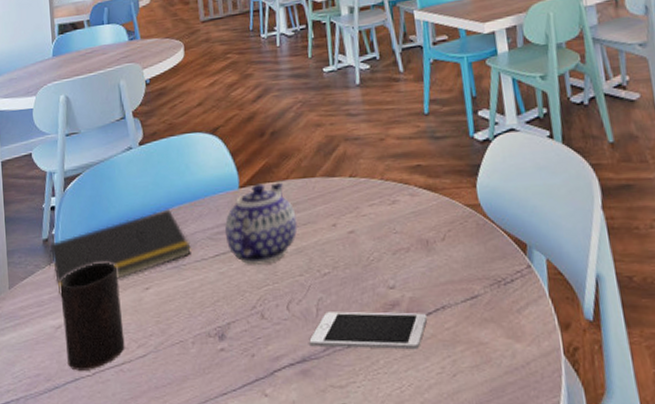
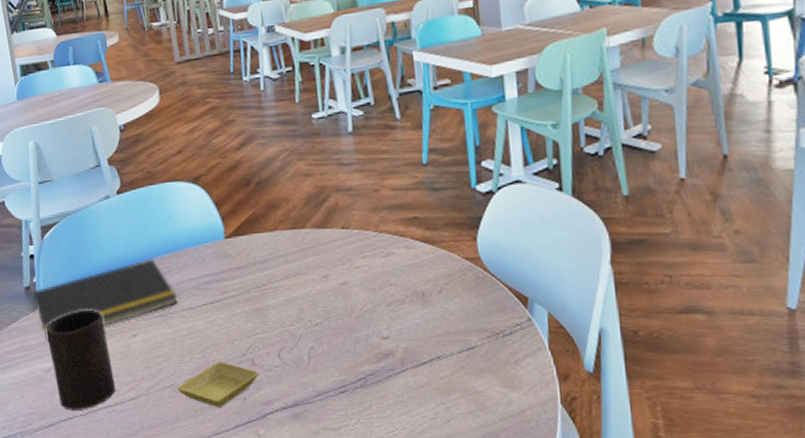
saucer: none [185,315,268,366] -> present [176,361,259,408]
teapot: present [225,182,298,265] -> none [211,233,287,315]
cell phone: present [309,311,428,350] -> none [301,360,422,397]

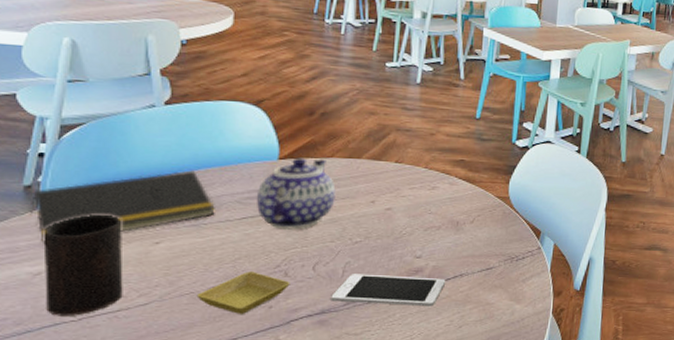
teapot: none [211,233,287,315] -> present [257,157,336,230]
cell phone: none [301,360,422,397] -> present [331,274,446,307]

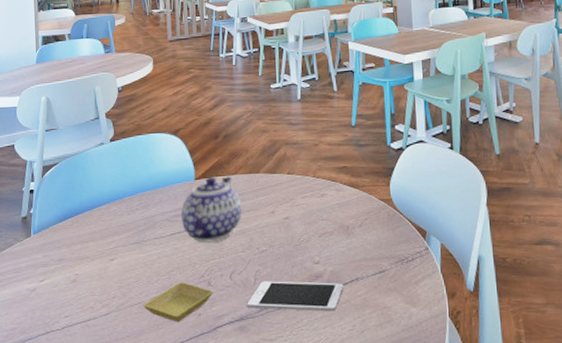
notepad: present [31,170,215,245] -> none [27,195,152,265]
cup: present [43,214,123,316] -> none [36,237,91,326]

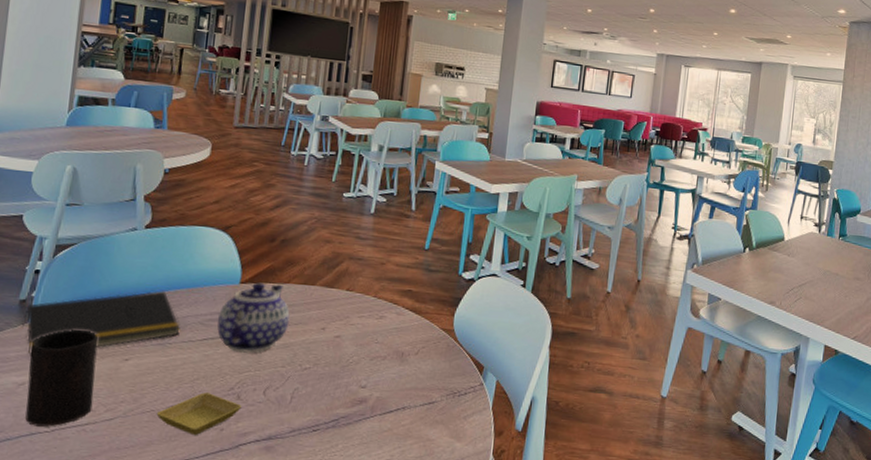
notepad: none [27,195,152,265] -> present [22,291,181,357]
cup: none [36,237,91,326] -> present [25,329,98,427]
cell phone: present [247,281,344,312] -> none [278,400,389,439]

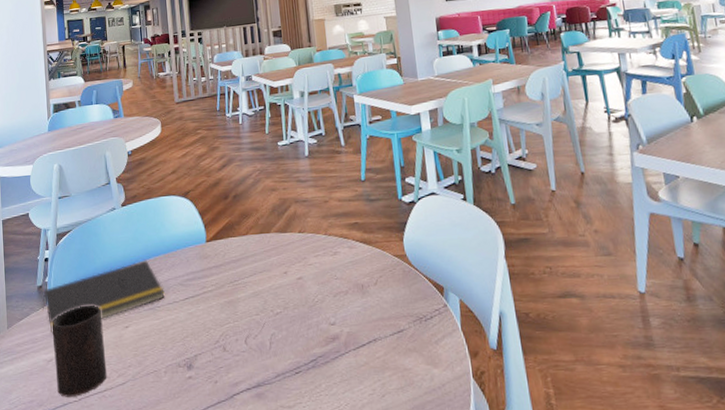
saucer: present [156,392,242,436] -> none [159,348,229,391]
teapot: present [217,282,290,353] -> none [194,237,255,307]

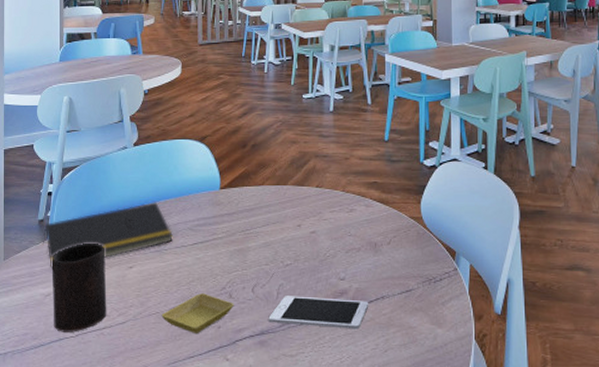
saucer: none [159,348,229,391] -> present [161,293,234,335]
cell phone: none [263,344,362,376] -> present [268,296,369,329]

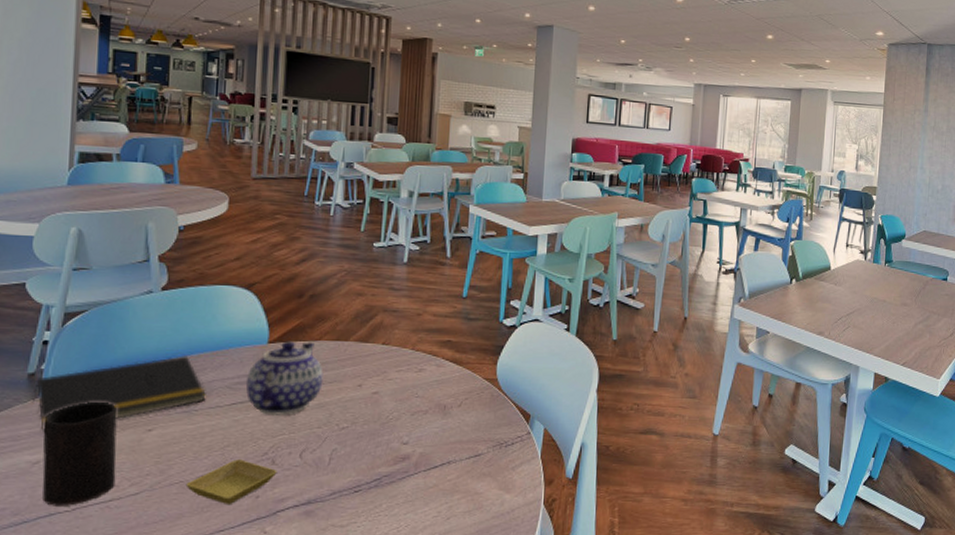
teapot: none [205,187,267,254] -> present [246,341,323,415]
cell phone: present [268,296,369,329] -> none [317,461,434,497]

